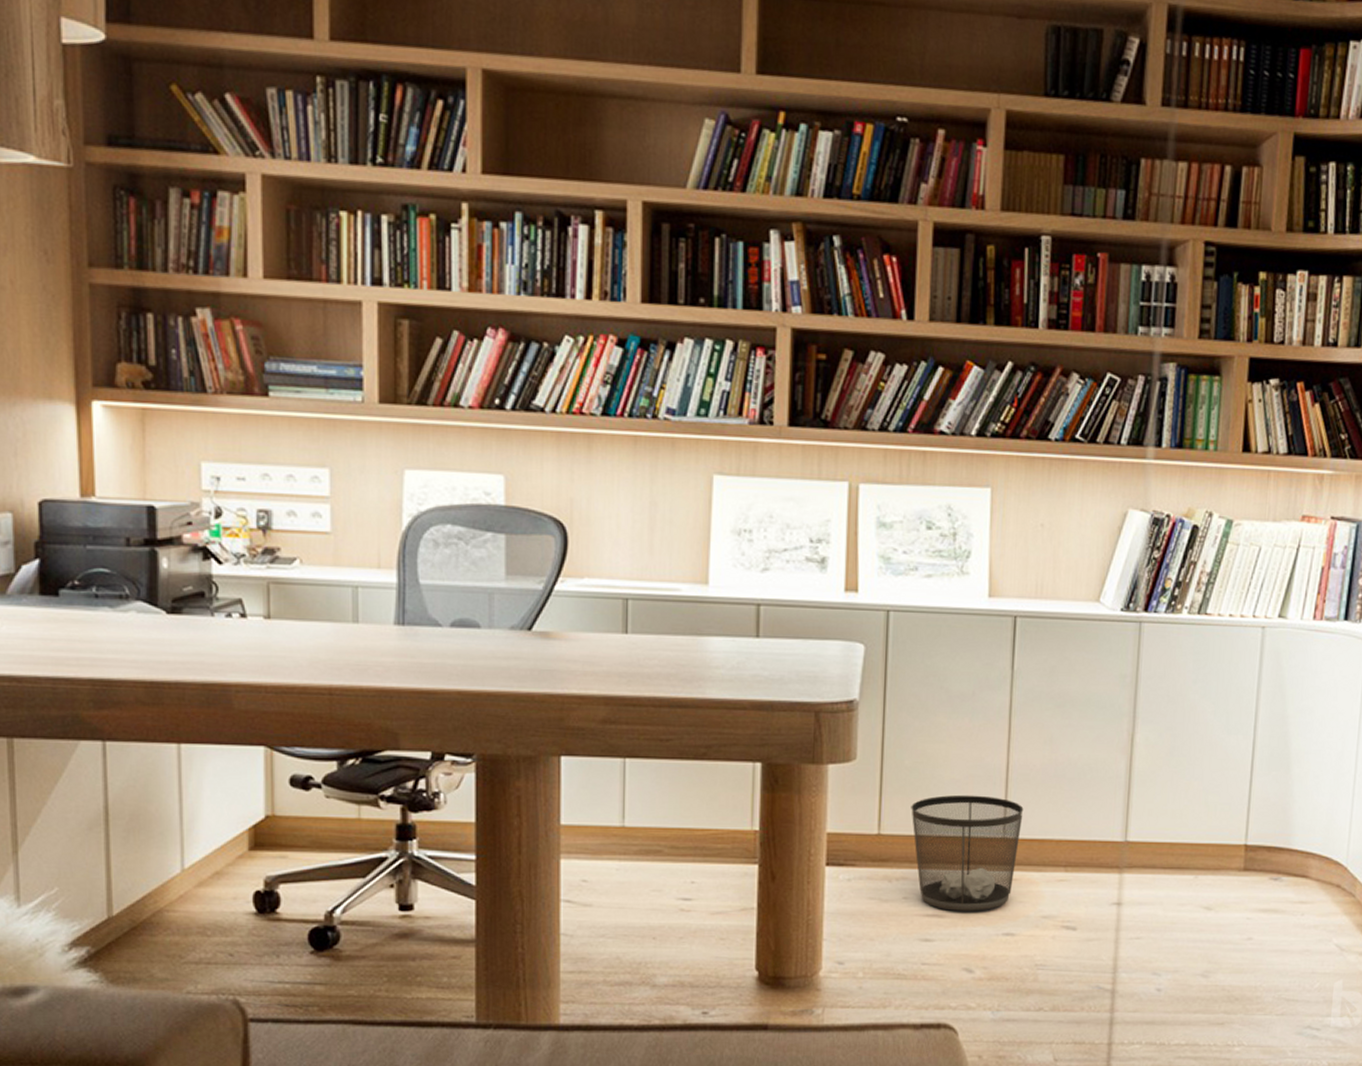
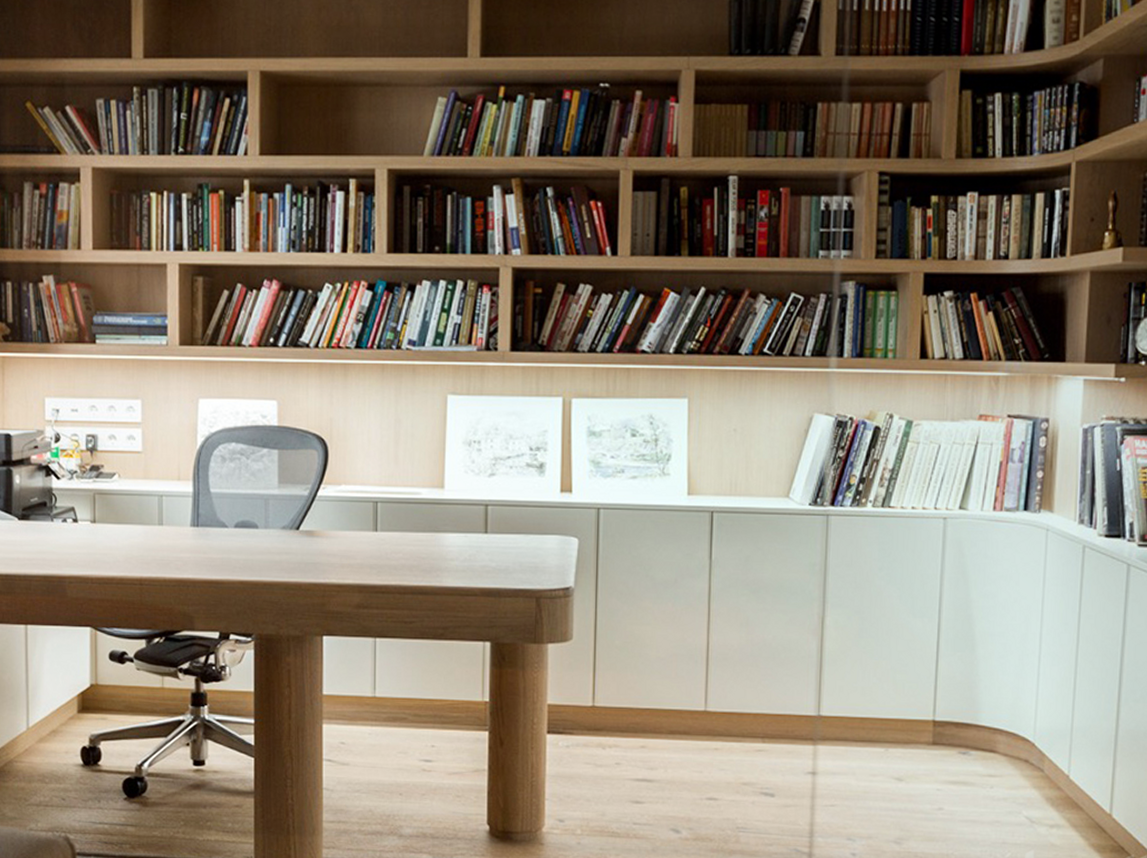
waste bin: present [911,794,1024,911] -> none [621,671,723,777]

